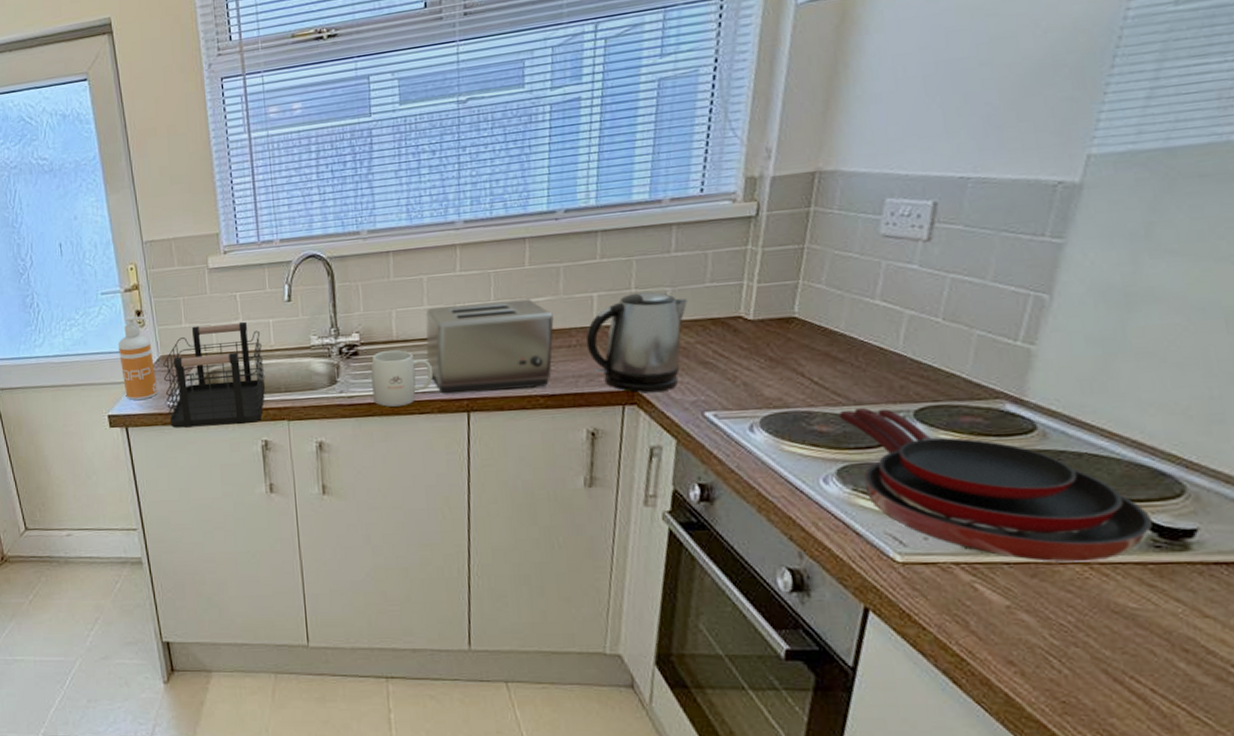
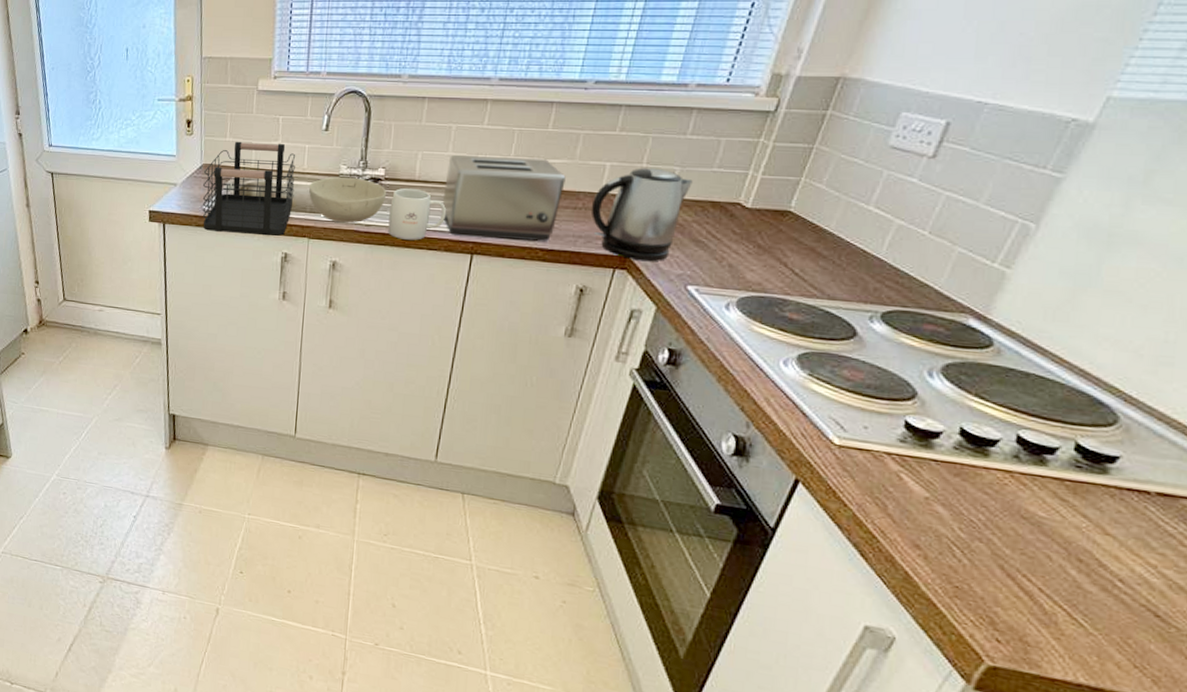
soap dispenser: present [117,315,159,401] -> none [166,124,197,201]
bowl: none [279,347,366,399] -> present [308,176,387,223]
frying pan: present [838,407,1152,563] -> none [810,302,1079,471]

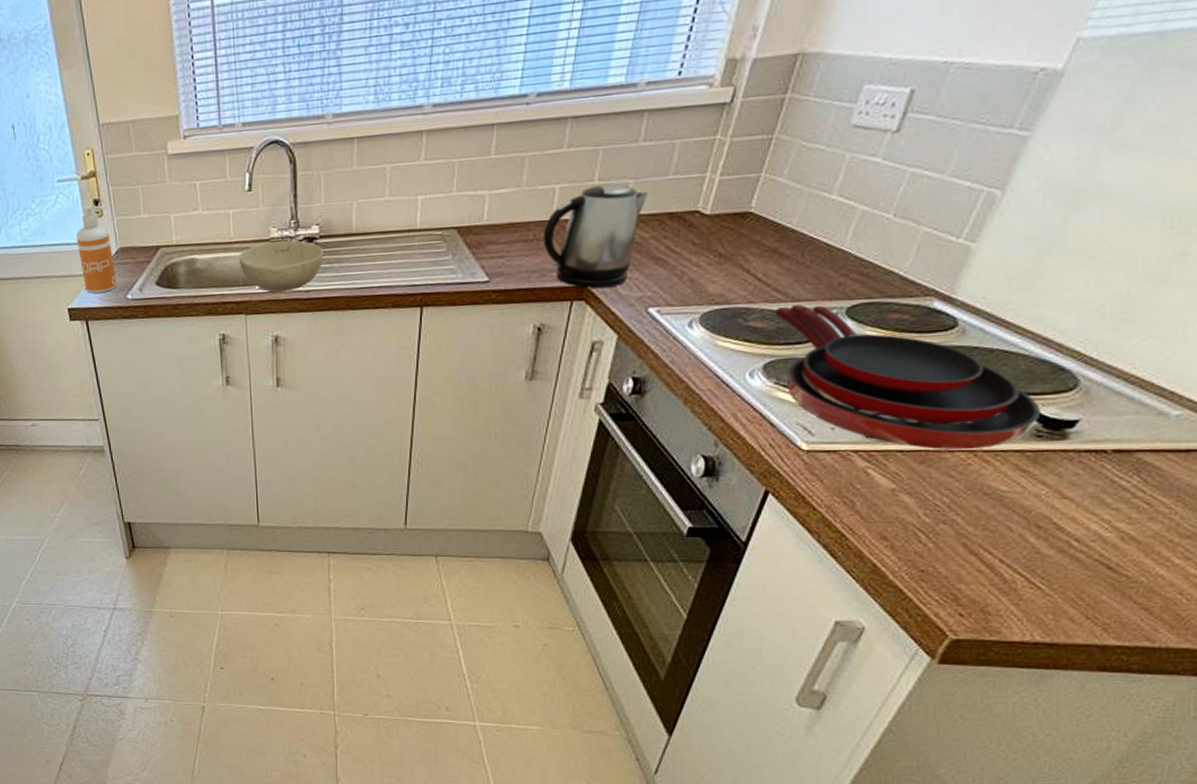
soap dispenser: none [166,124,197,201] -> present [76,205,118,294]
dish rack: present [202,141,296,237] -> none [121,212,224,323]
mug: present [388,188,447,240] -> none [329,243,390,302]
toaster: present [442,155,566,241] -> none [384,191,514,288]
frying pan: none [810,302,1079,471] -> present [775,303,1040,450]

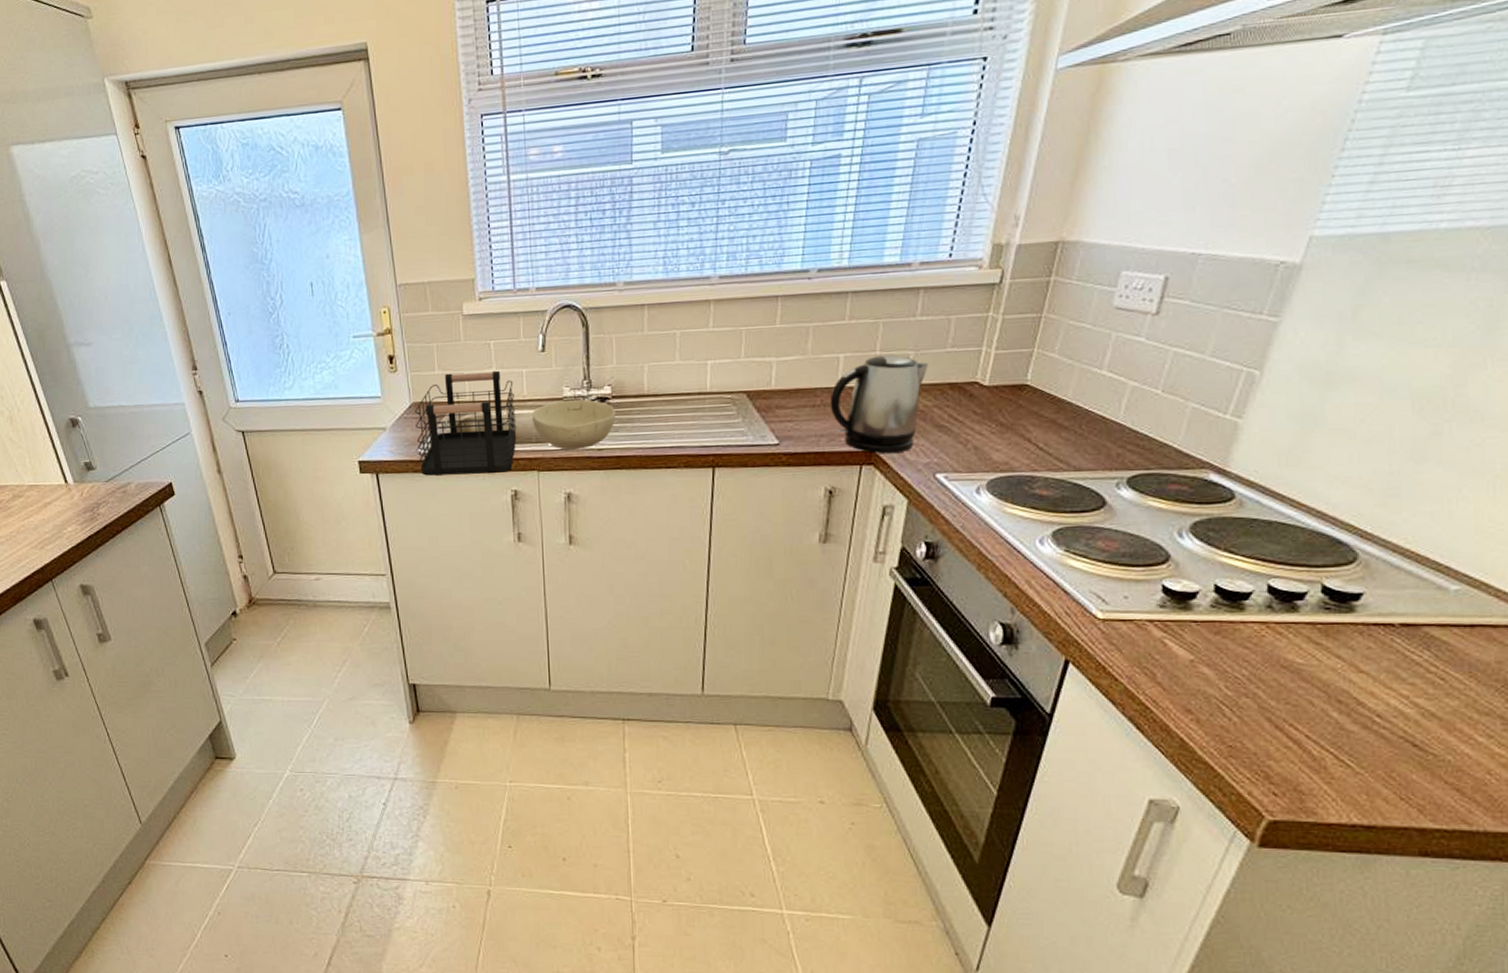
soap dispenser: present [76,205,118,294] -> none [369,361,410,447]
dish rack: none [121,212,224,323] -> present [414,370,517,477]
frying pan: present [775,303,1040,450] -> none [1059,473,1325,622]

